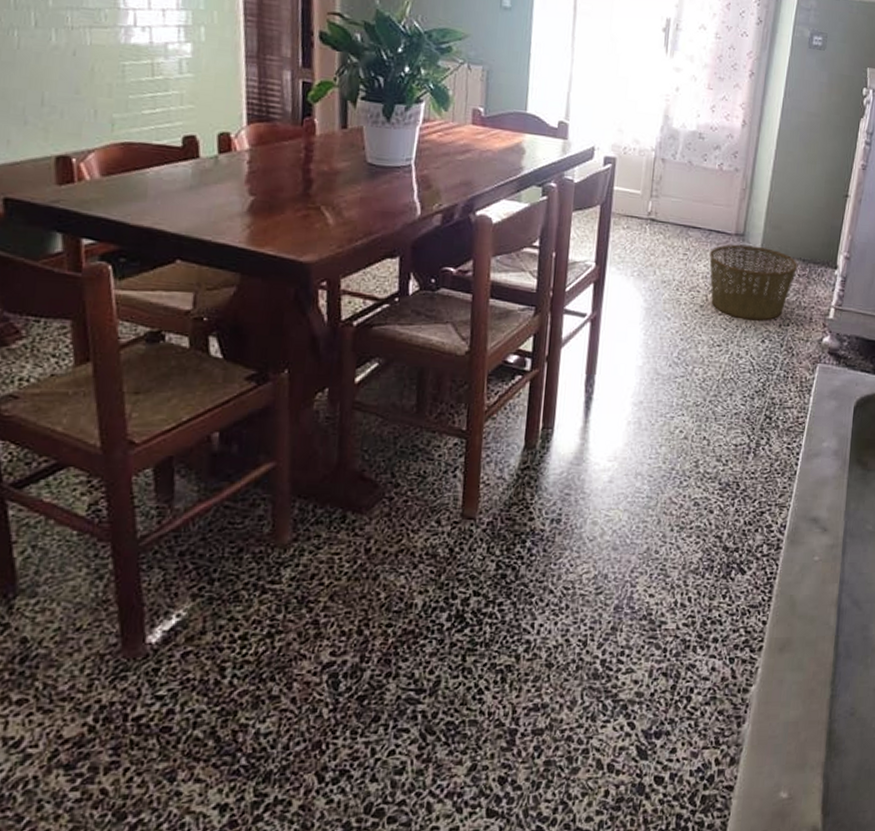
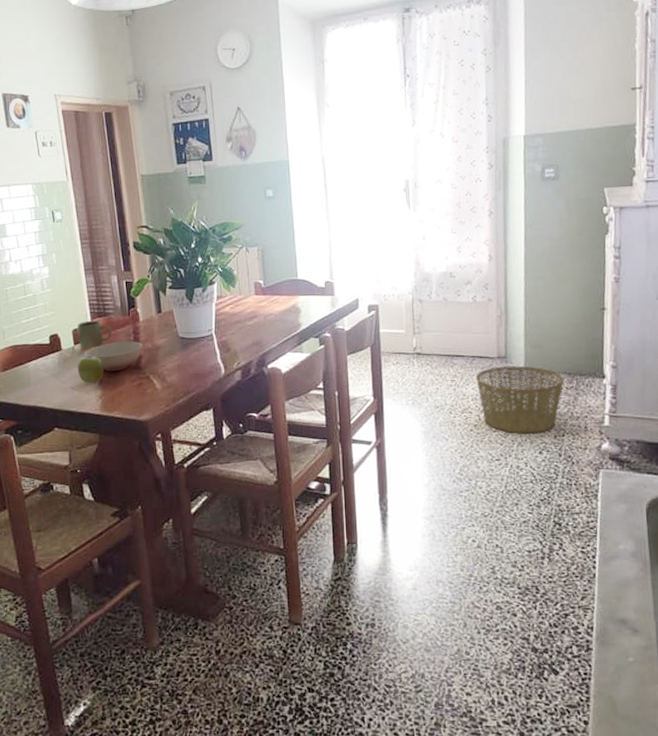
fruit: none [218,171,259,207] -> present [77,356,105,383]
mug: none [224,124,275,163] -> present [77,320,112,350]
bowl: none [232,157,315,195] -> present [85,341,142,372]

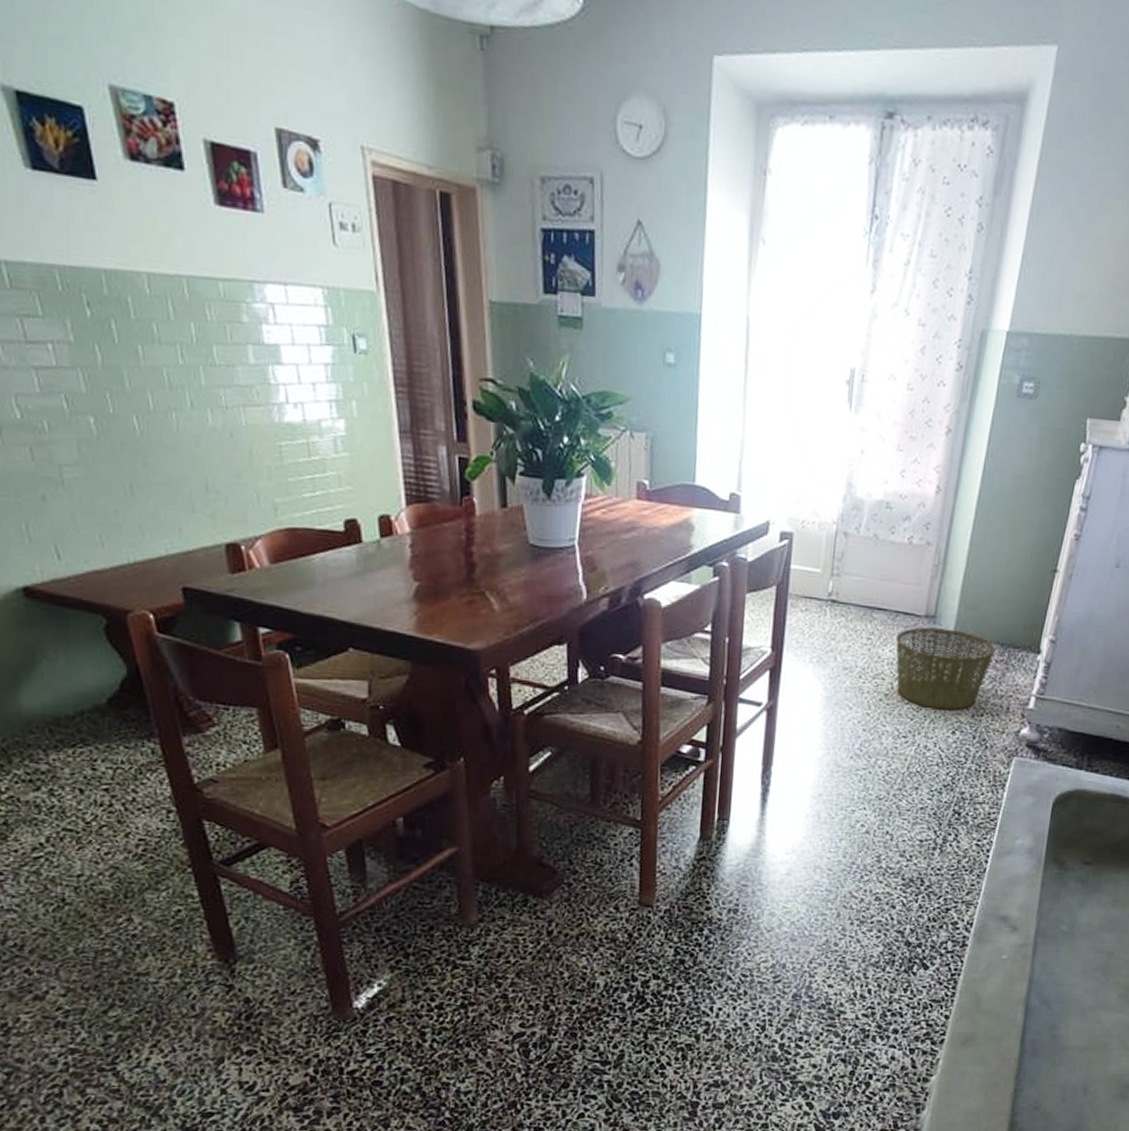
mug: present [77,320,112,350] -> none [386,505,435,548]
fruit: present [77,356,105,383] -> none [383,555,423,593]
bowl: present [85,341,142,372] -> none [395,540,477,581]

